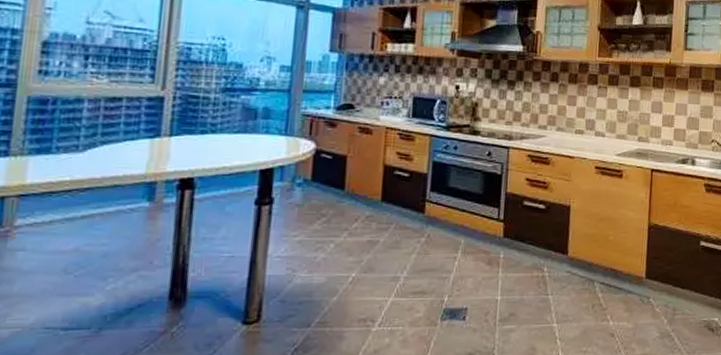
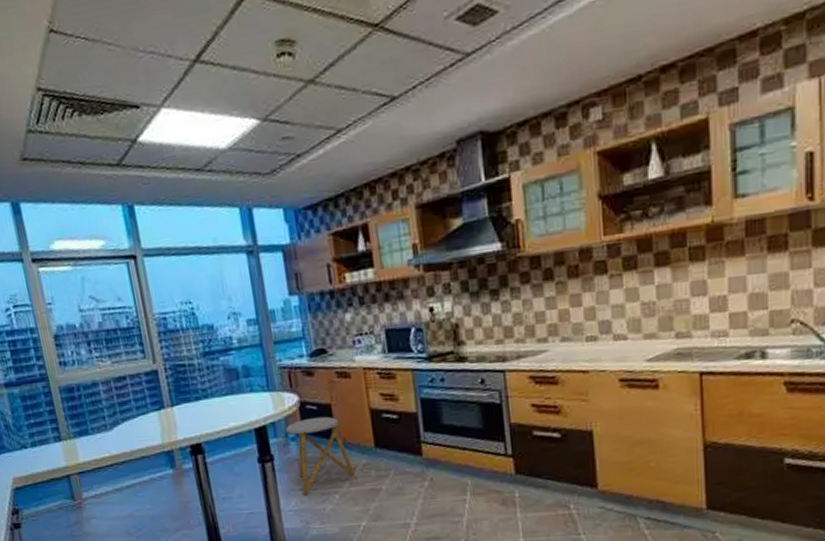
stool: none [293,166,356,242] -> present [285,416,355,496]

